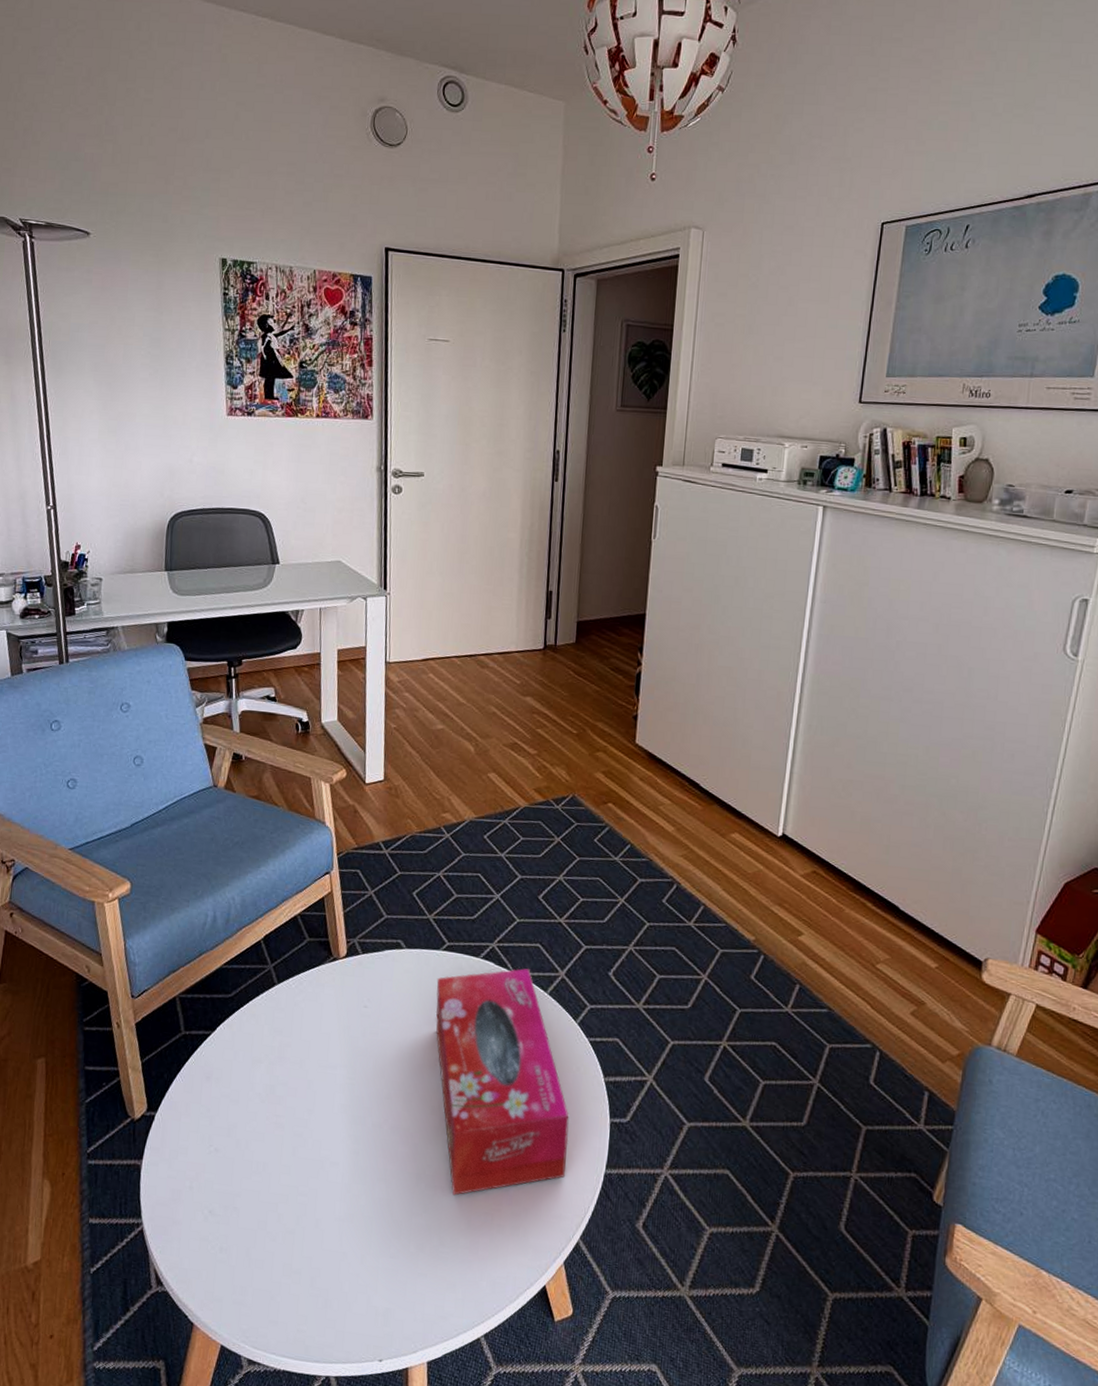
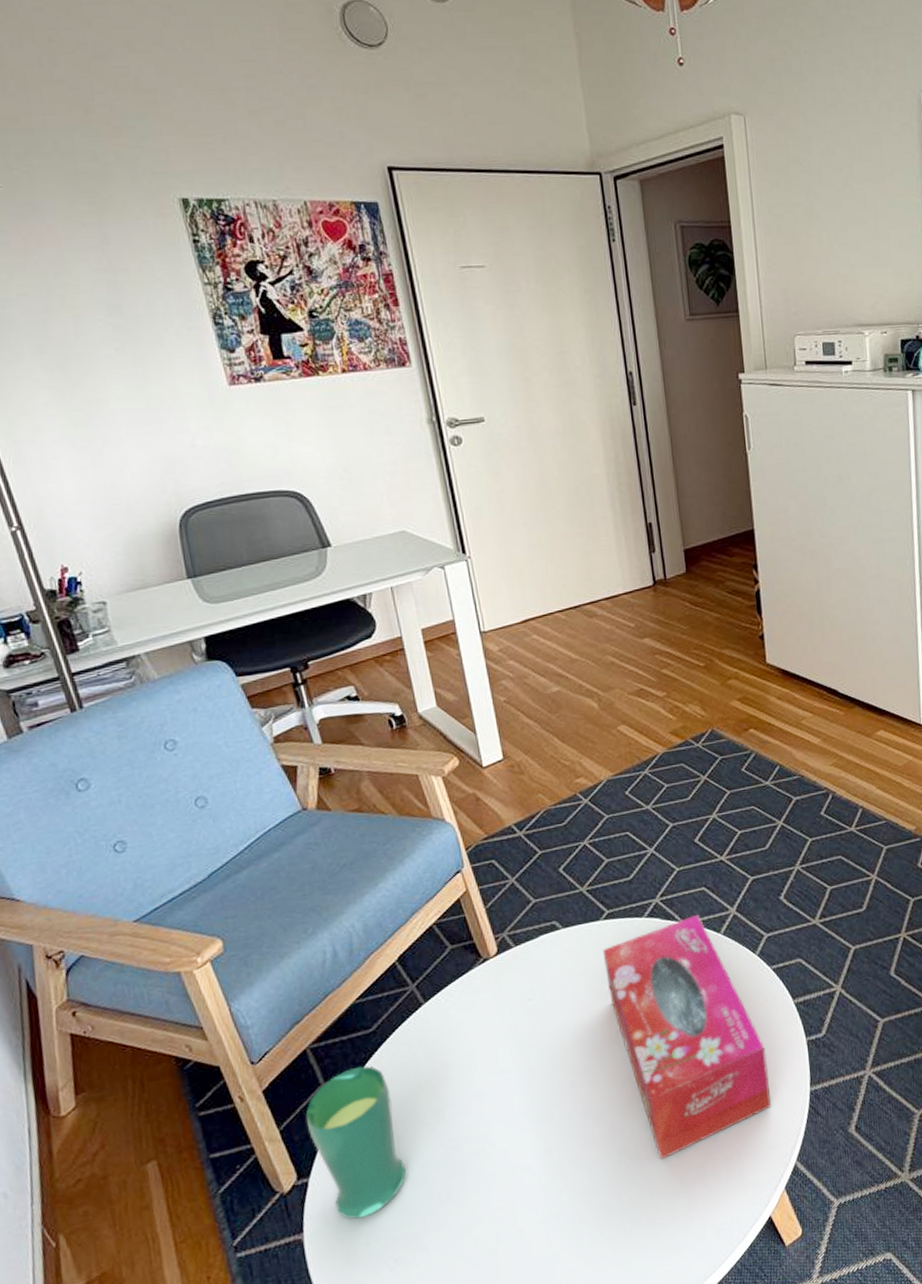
glass: none [164,1025,235,1163] -> present [306,1066,407,1219]

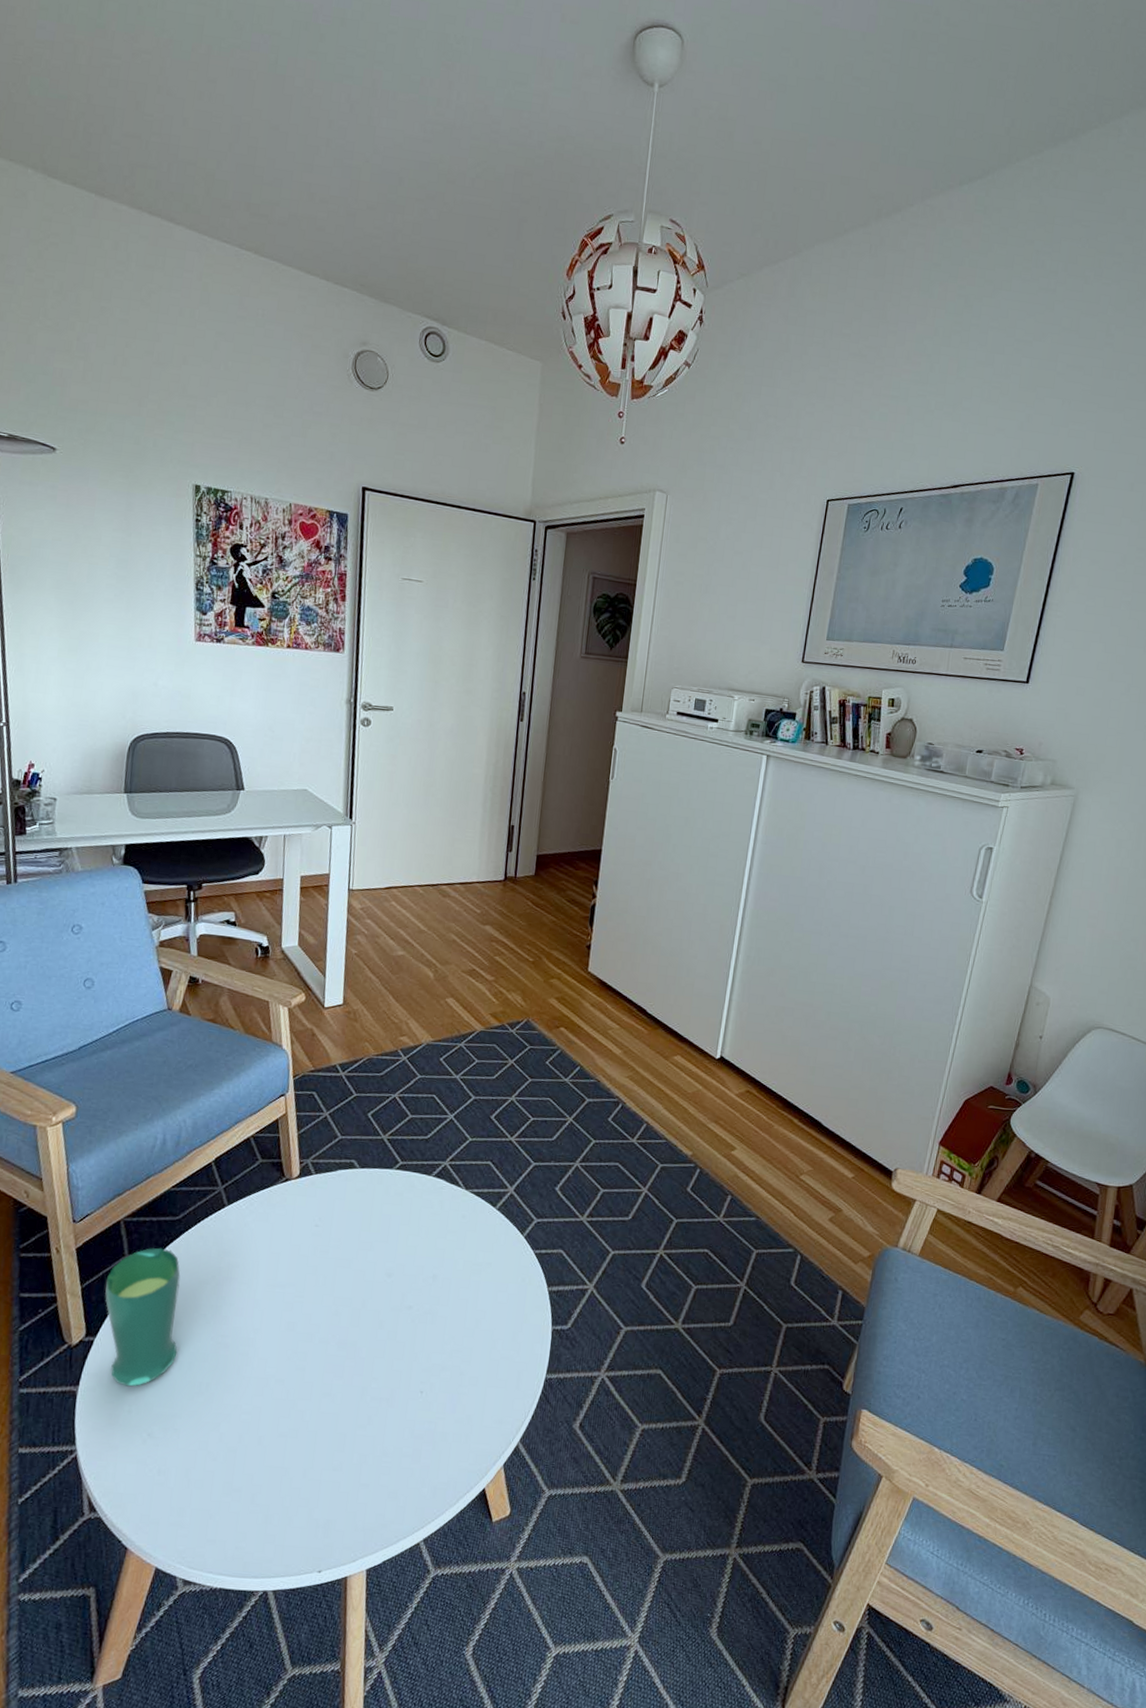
tissue box: present [602,915,771,1160] -> none [386,1185,513,1406]

